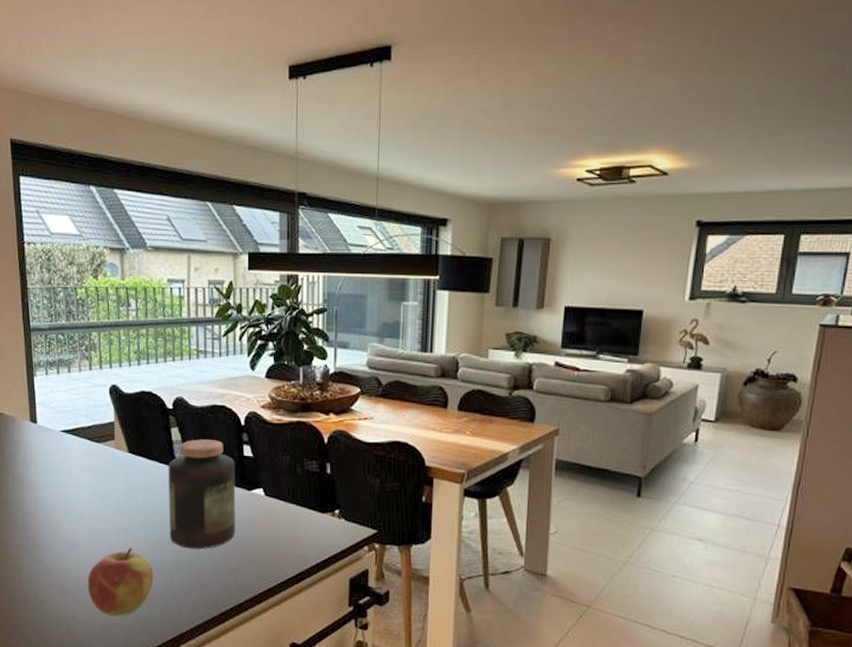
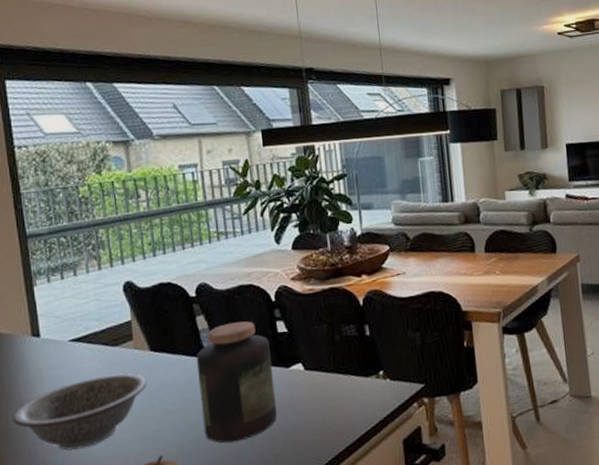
decorative bowl: none [11,467,124,529] -> present [12,373,148,451]

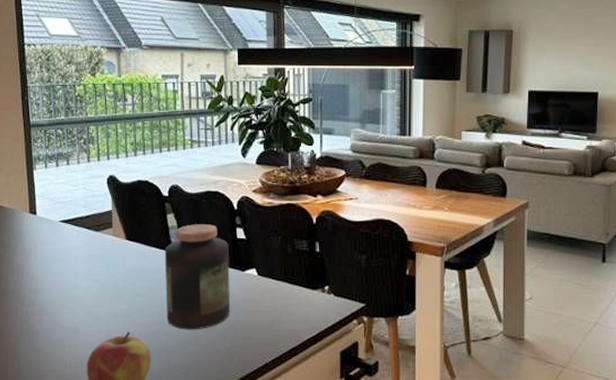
decorative bowl: present [12,373,148,451] -> none [10,255,122,315]

